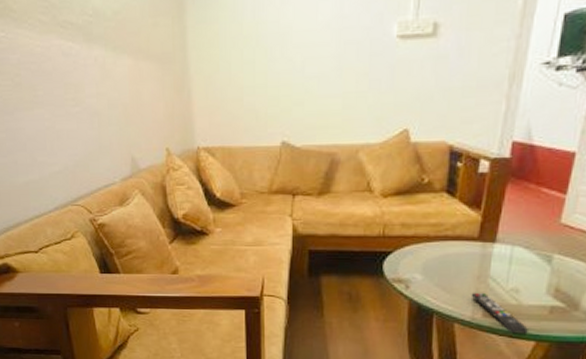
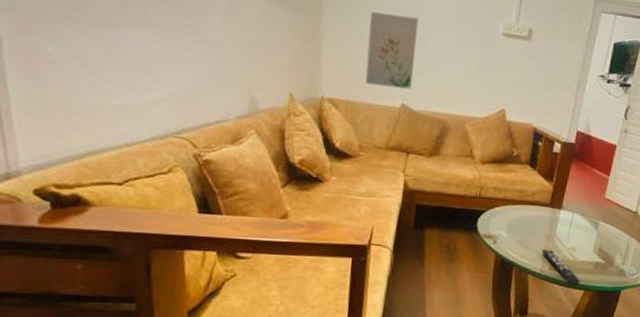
wall art: none [239,40,293,126] -> present [365,12,419,89]

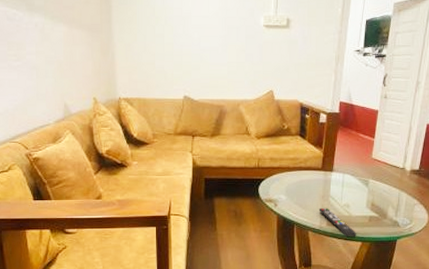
wall art: present [365,12,419,89] -> none [152,22,191,83]

